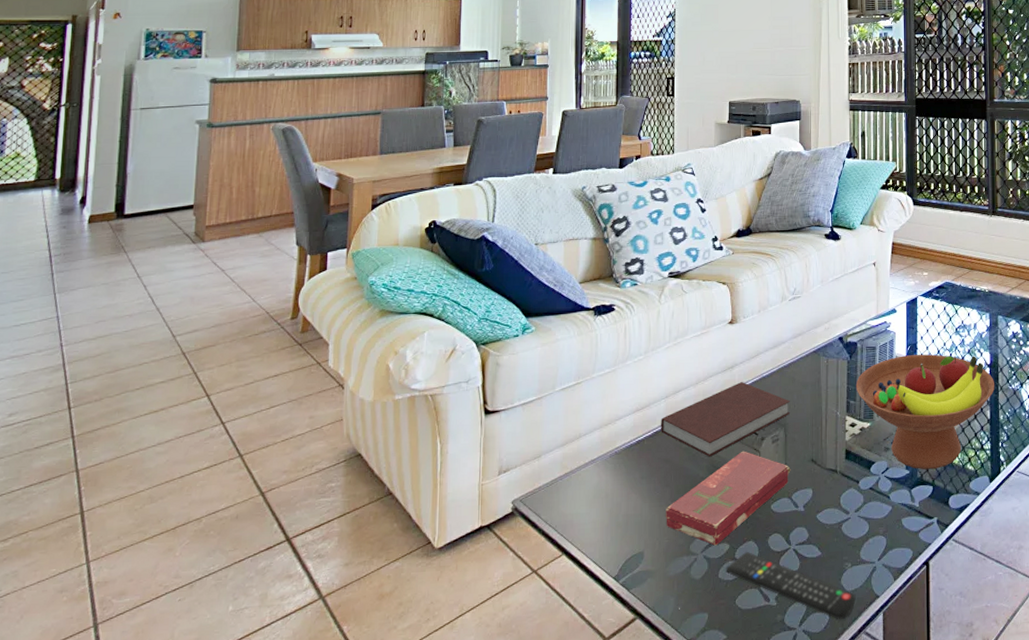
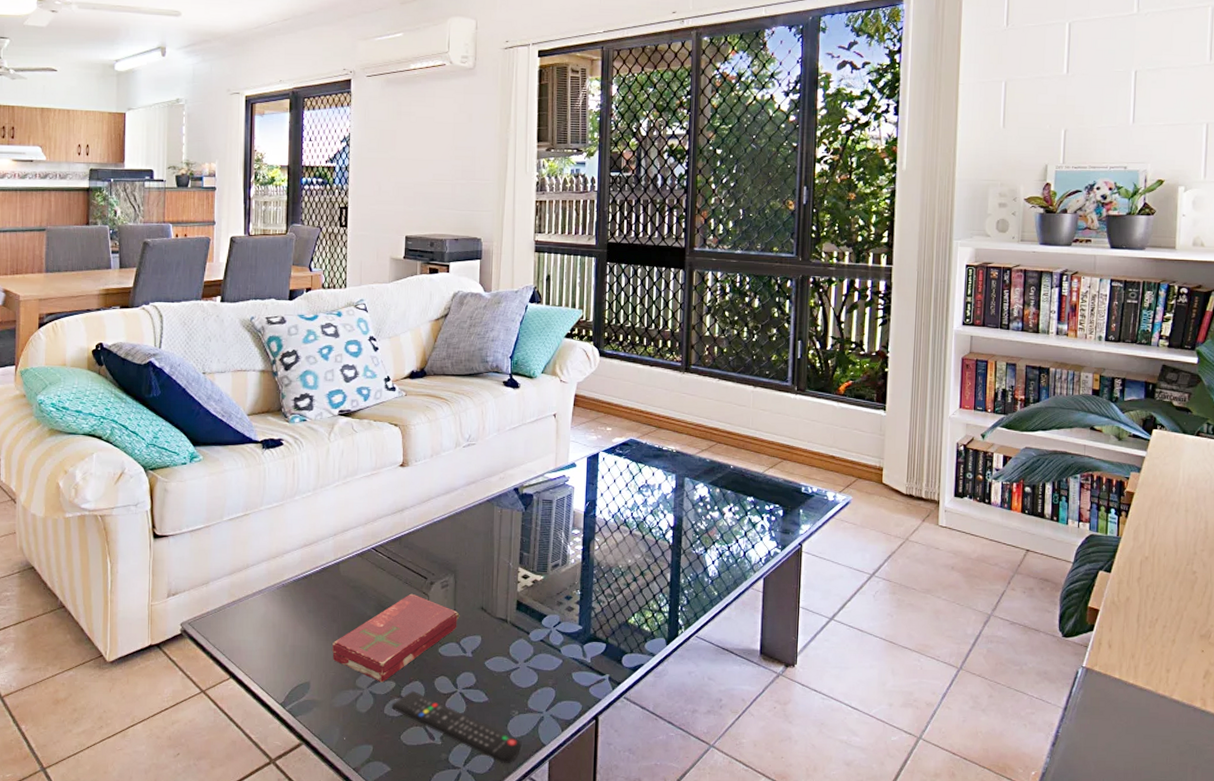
notebook: present [661,381,791,457] -> none [329,524,462,597]
fruit bowl: present [855,354,994,470] -> none [530,510,677,627]

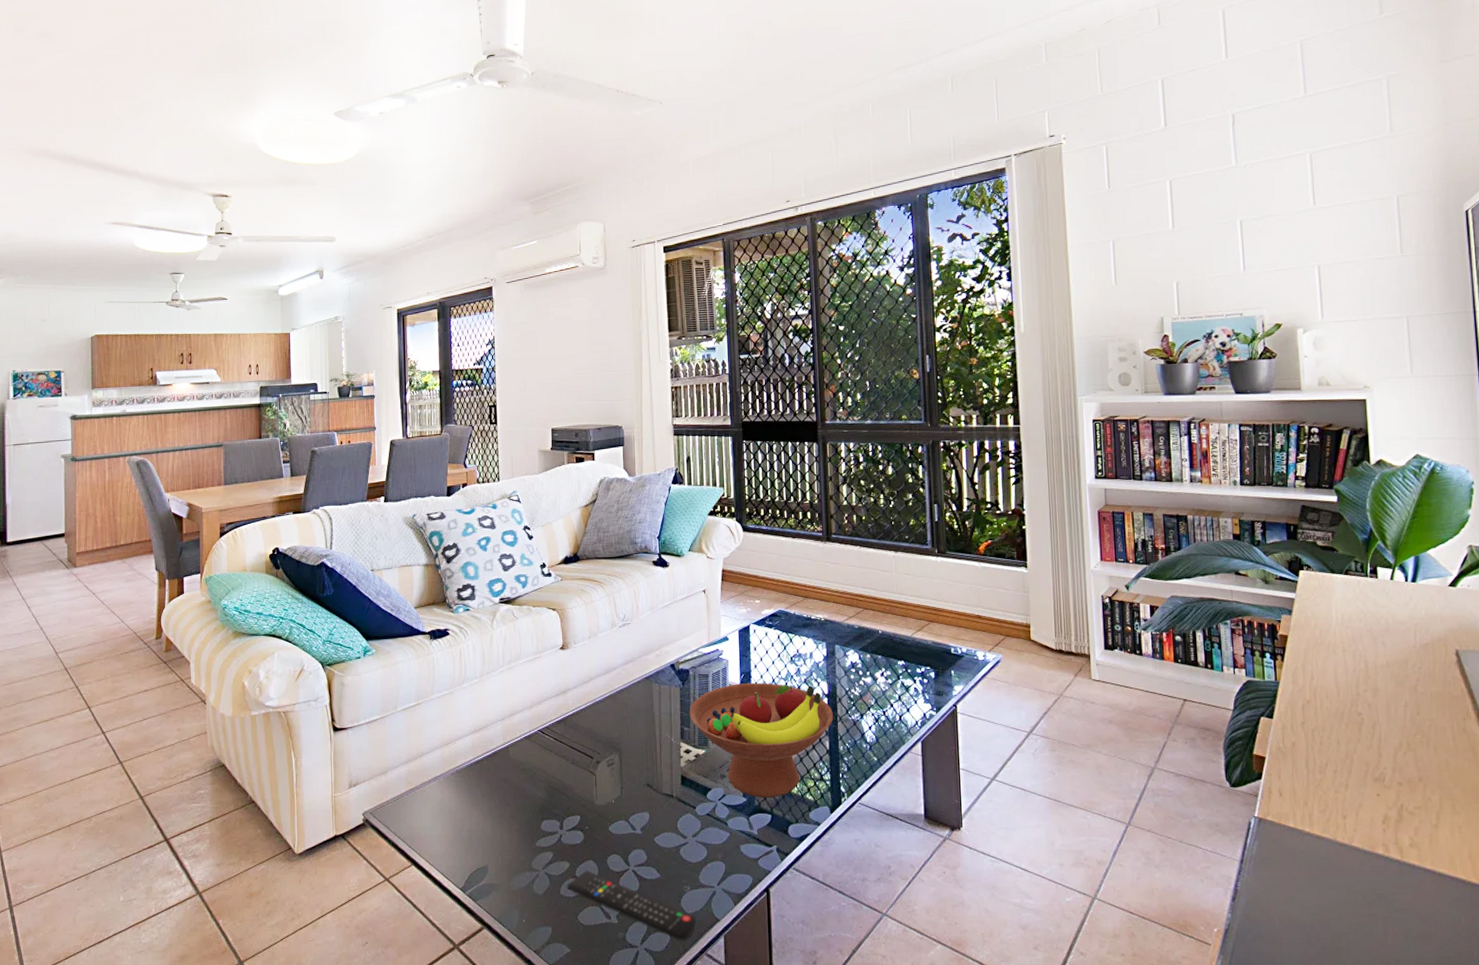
book: present [332,593,460,683] -> none [507,773,627,863]
fruit bowl: none [530,510,677,627] -> present [689,682,833,799]

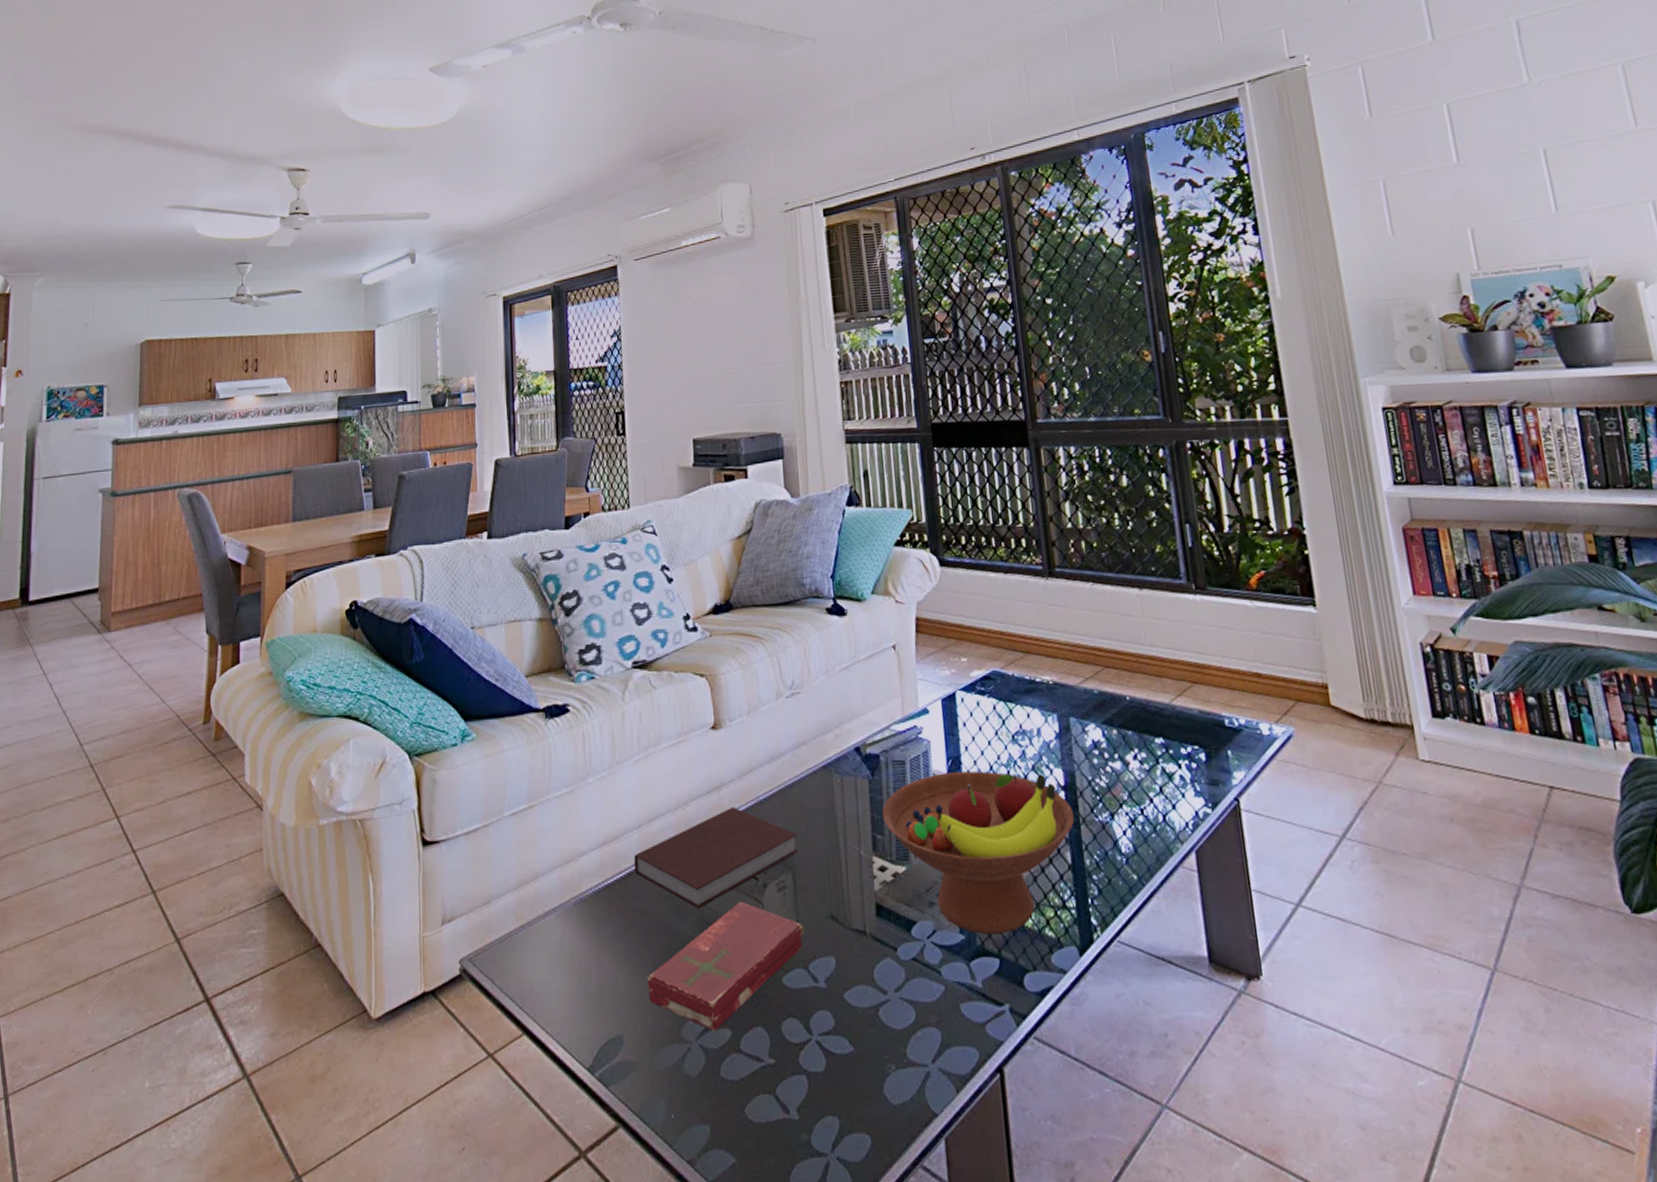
notebook: none [498,705,625,778] -> present [634,806,799,909]
book: none [507,773,627,863] -> present [647,901,805,1031]
remote control: present [567,870,696,940] -> none [729,1041,906,1145]

